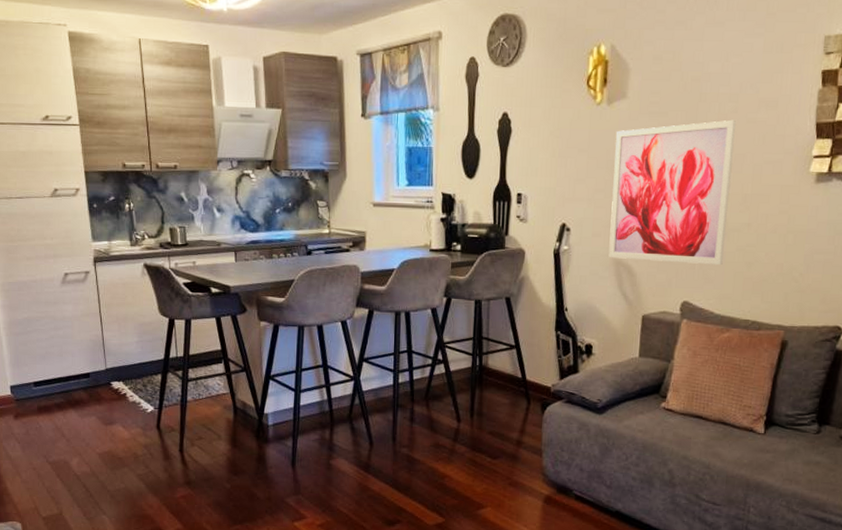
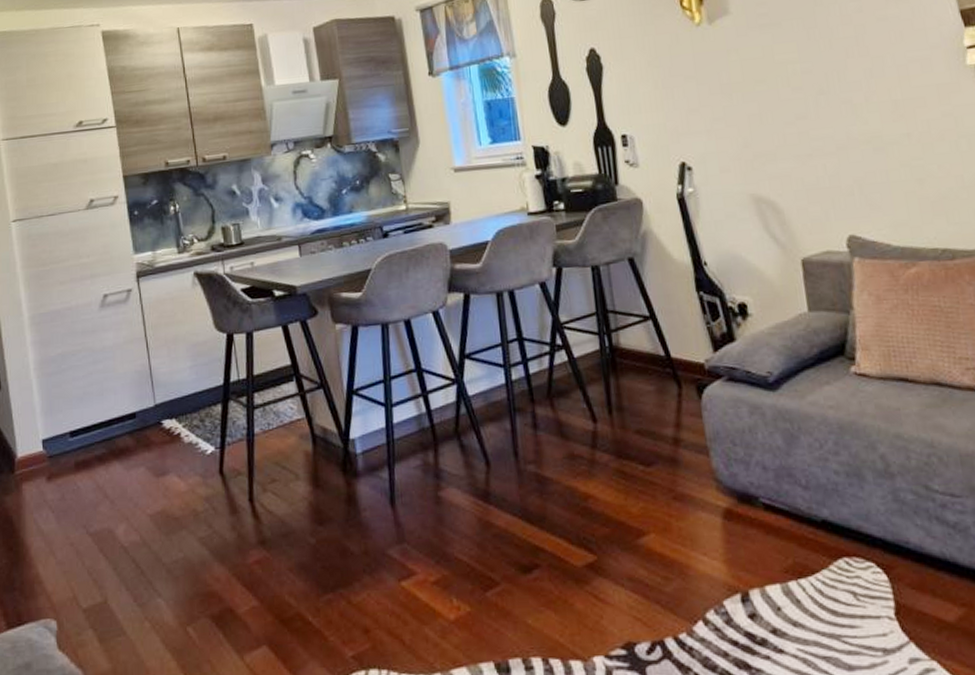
wall art: present [608,119,737,266] -> none [725,19,887,196]

